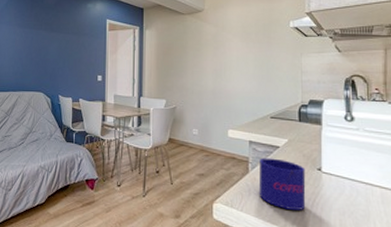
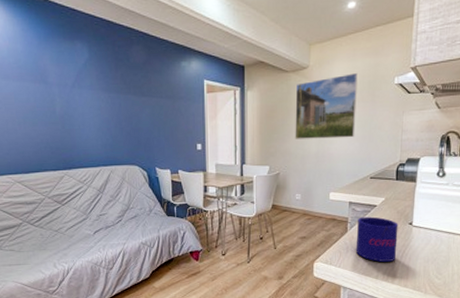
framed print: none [191,17,252,77] -> present [295,73,358,139]

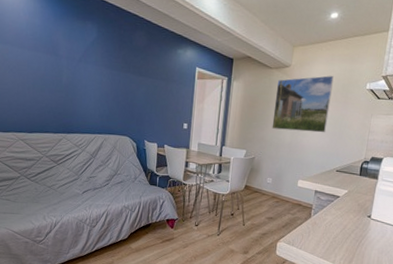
mug: present [355,216,399,262] -> none [316,205,358,249]

